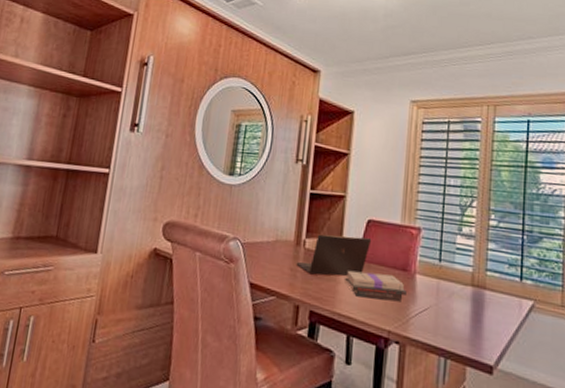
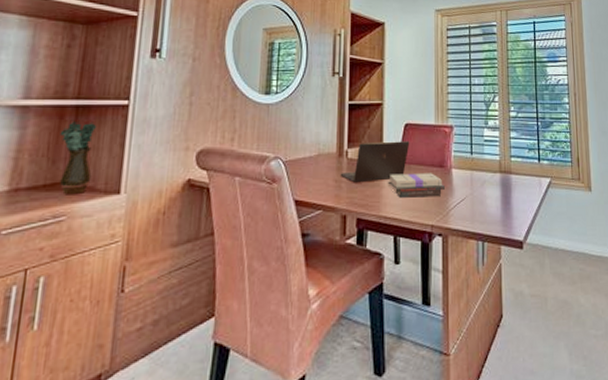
vase: none [50,182,82,249] -> present [60,120,96,195]

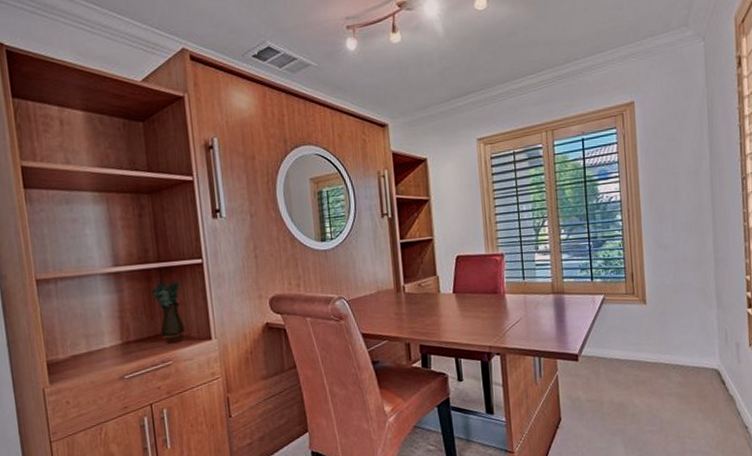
laptop: present [340,141,410,183] -> none [399,272,463,315]
books: present [387,173,445,198] -> none [444,299,500,324]

